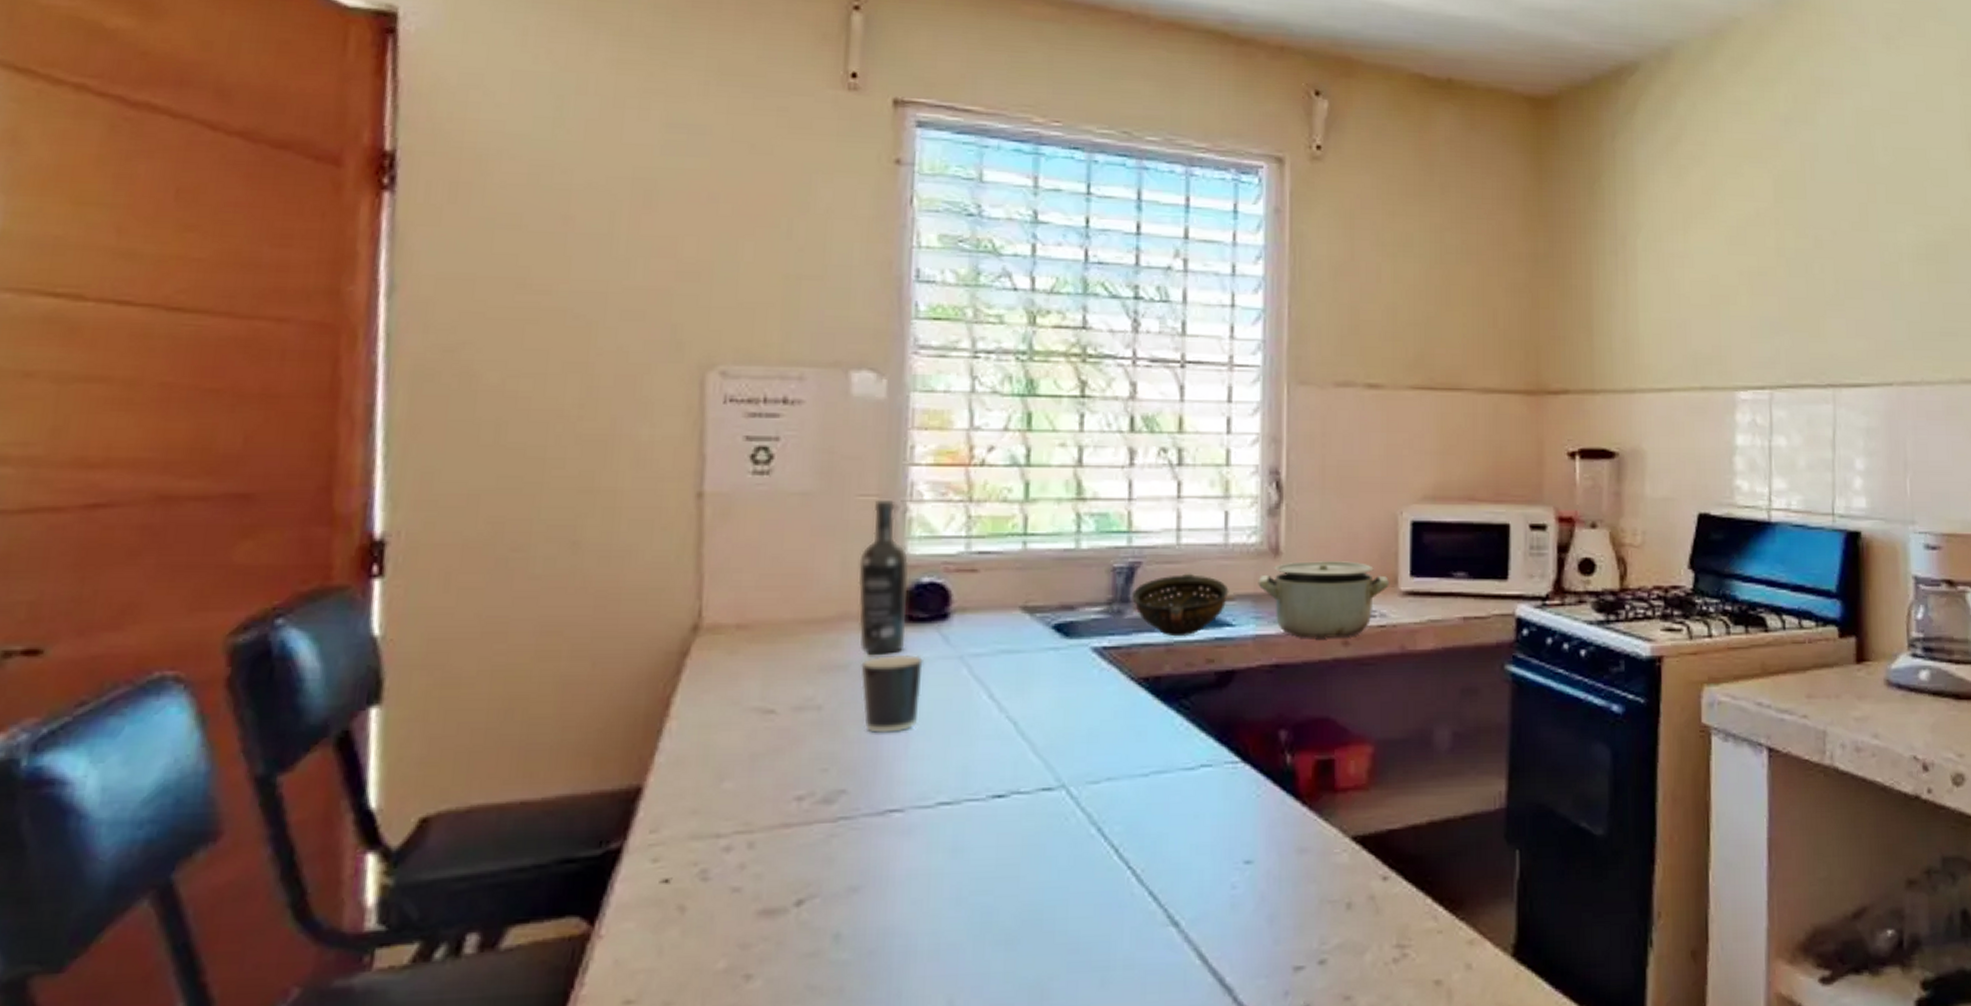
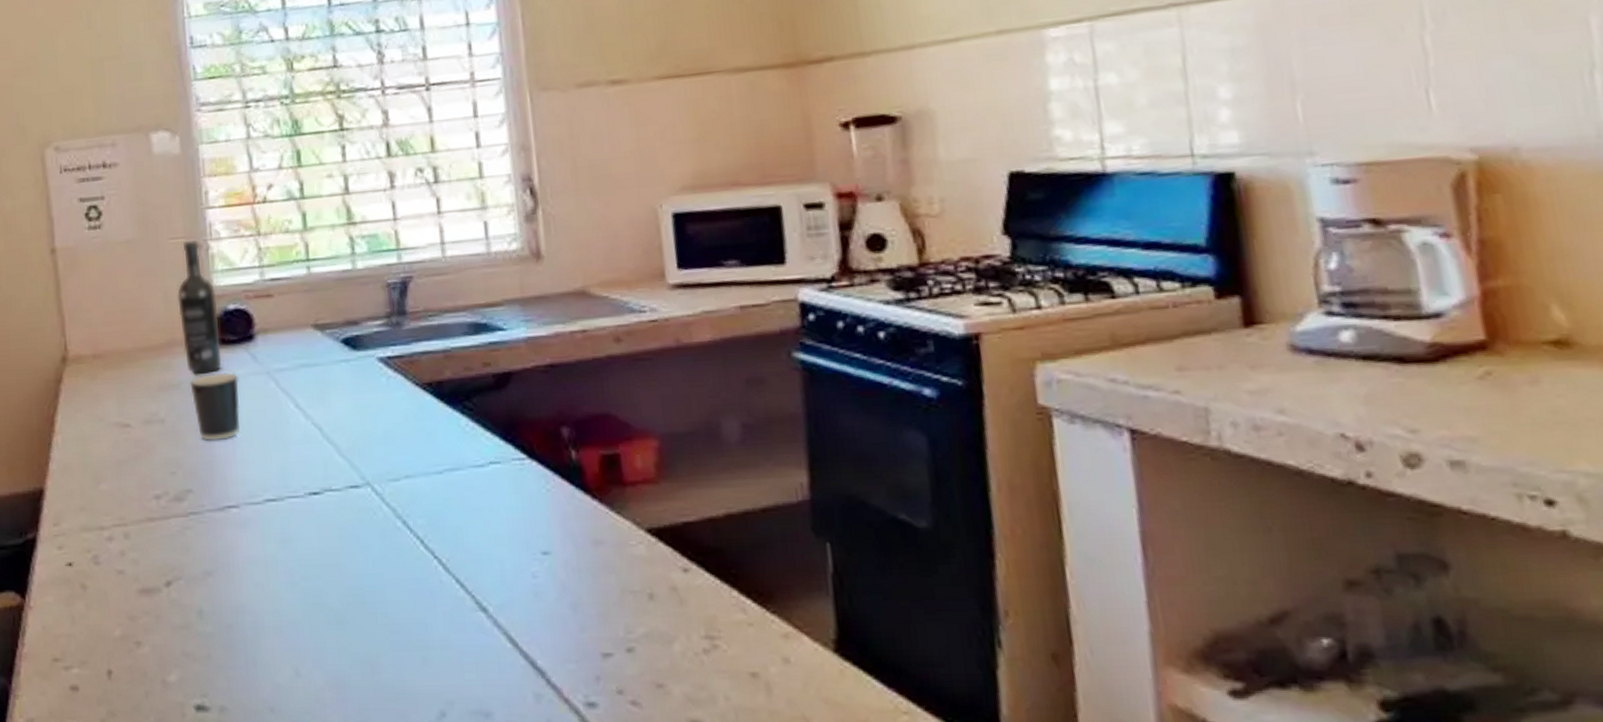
colander: present [1131,573,1229,637] -> none [406,283,497,343]
saucepan: present [1258,561,1389,639] -> none [523,259,656,337]

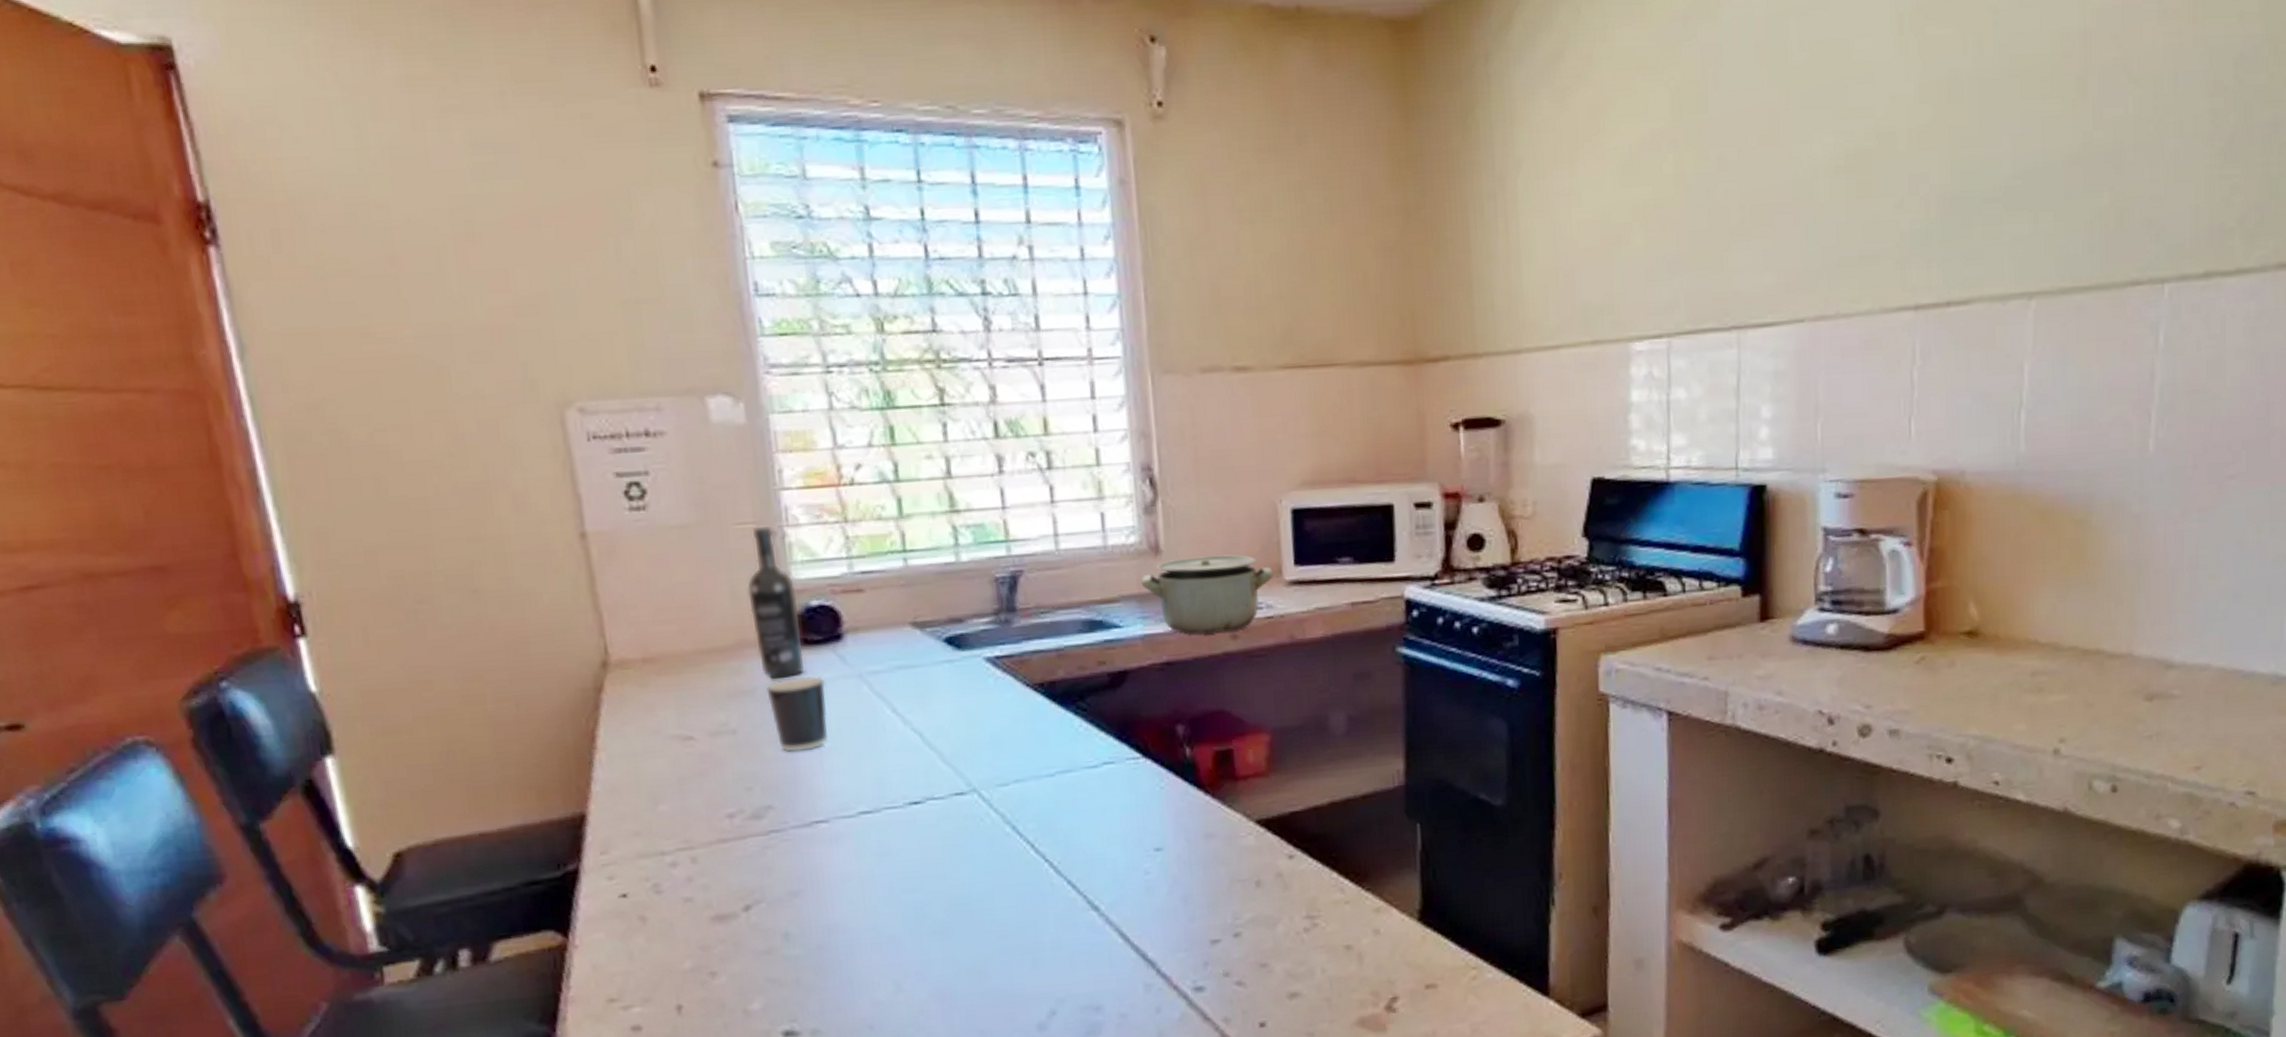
saucepan: none [523,259,656,337] -> present [1141,554,1273,634]

